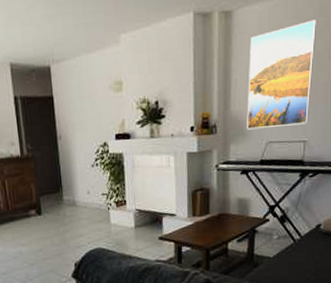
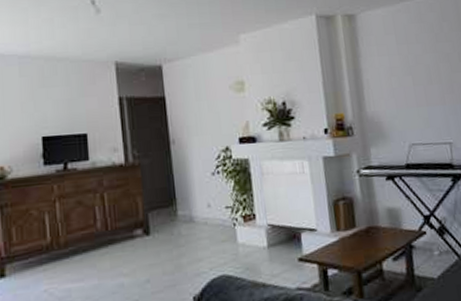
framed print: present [247,19,317,130] -> none [377,24,451,132]

